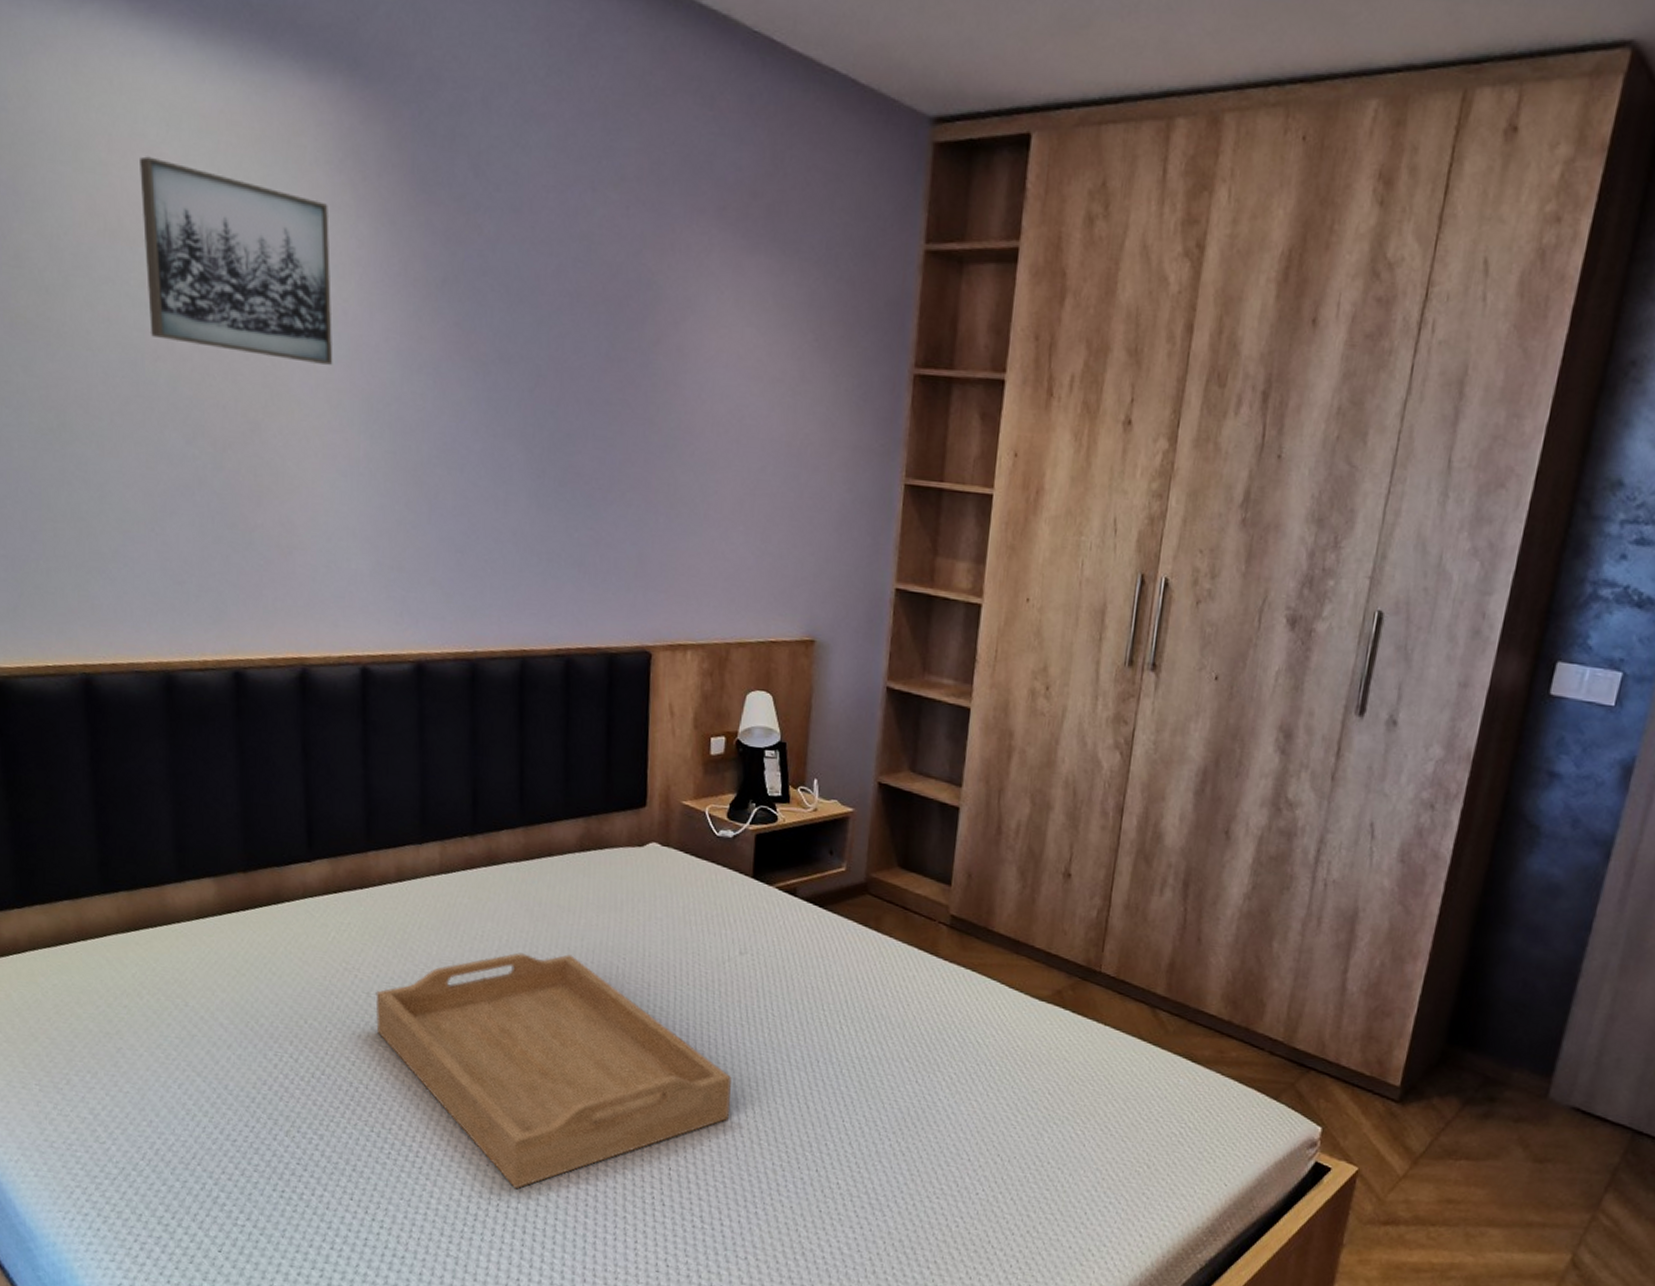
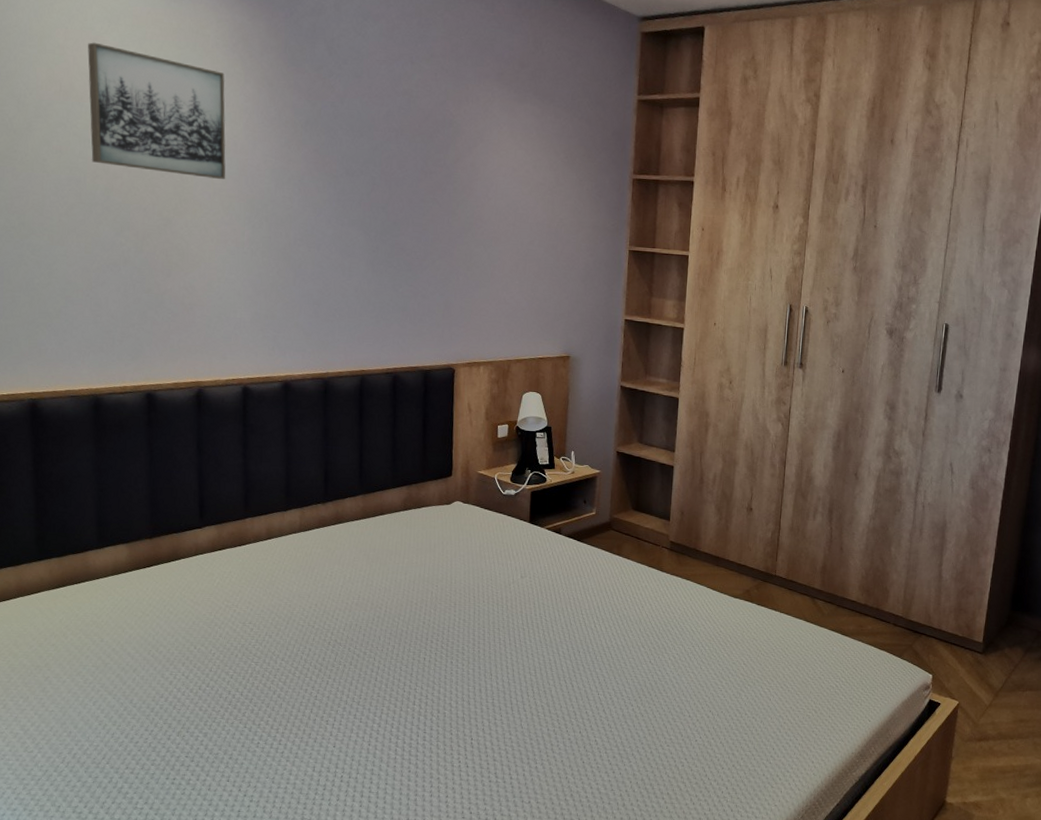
serving tray: present [375,953,731,1189] -> none [249,585,516,763]

